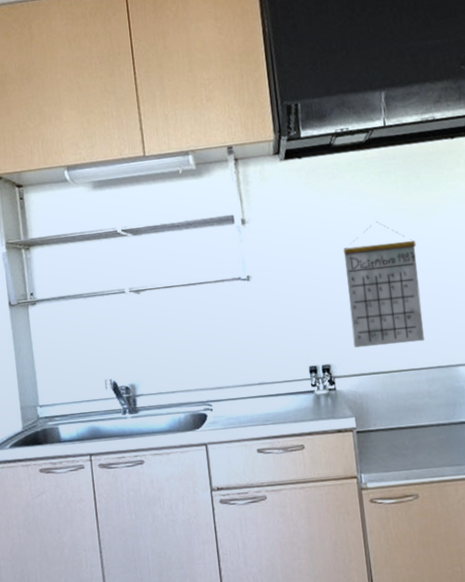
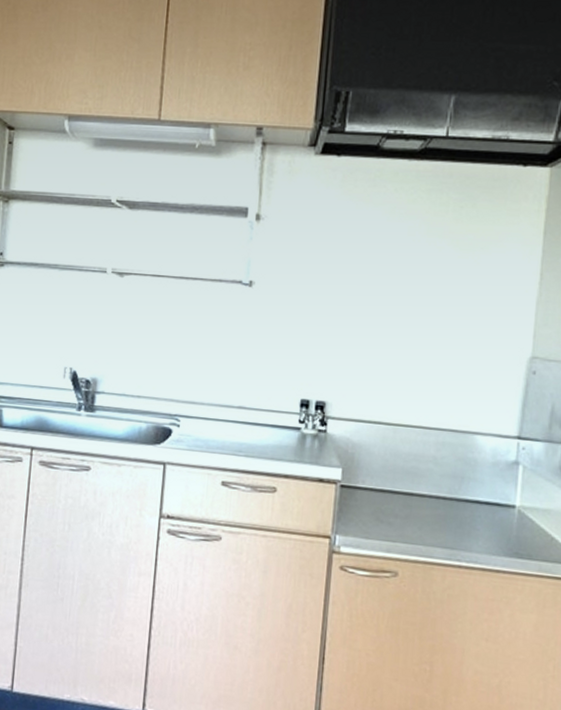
calendar: present [343,221,425,348] -> none [358,246,456,397]

